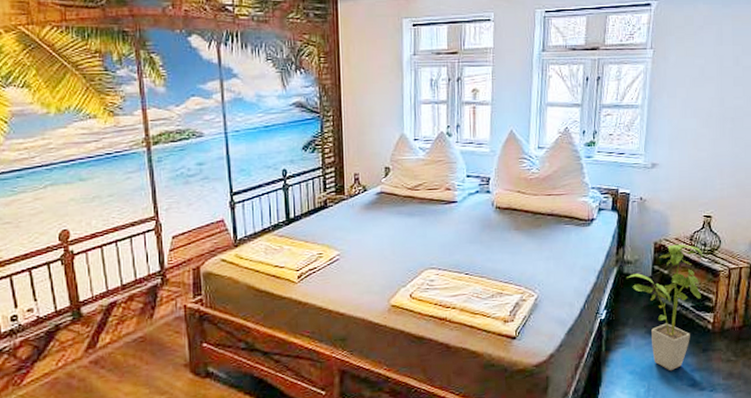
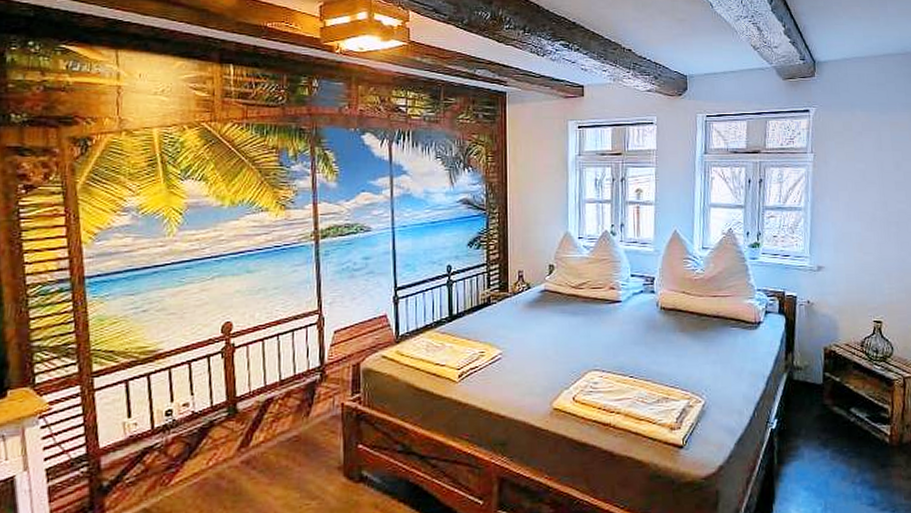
house plant: present [627,244,704,371] -> none [797,350,876,488]

